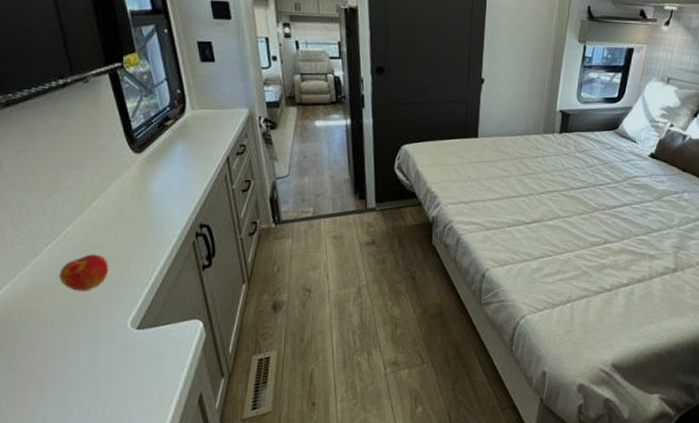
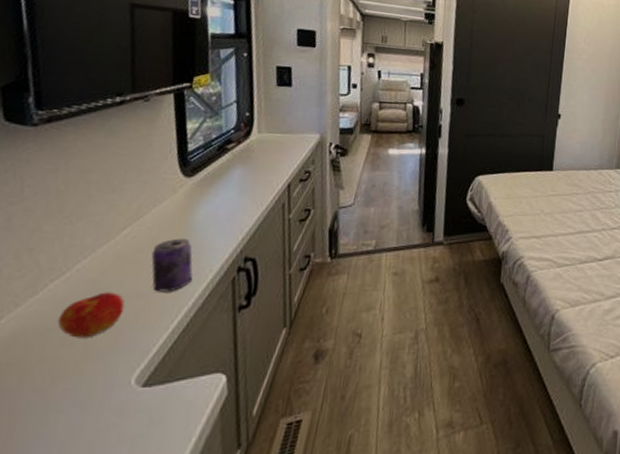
beverage can: none [121,208,160,254] -> present [151,238,193,292]

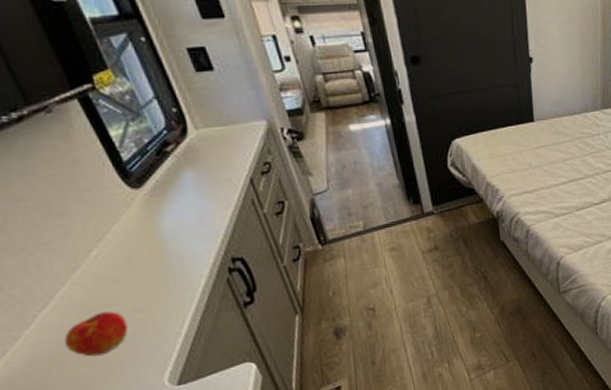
beverage can: present [151,238,193,292] -> none [130,250,186,304]

